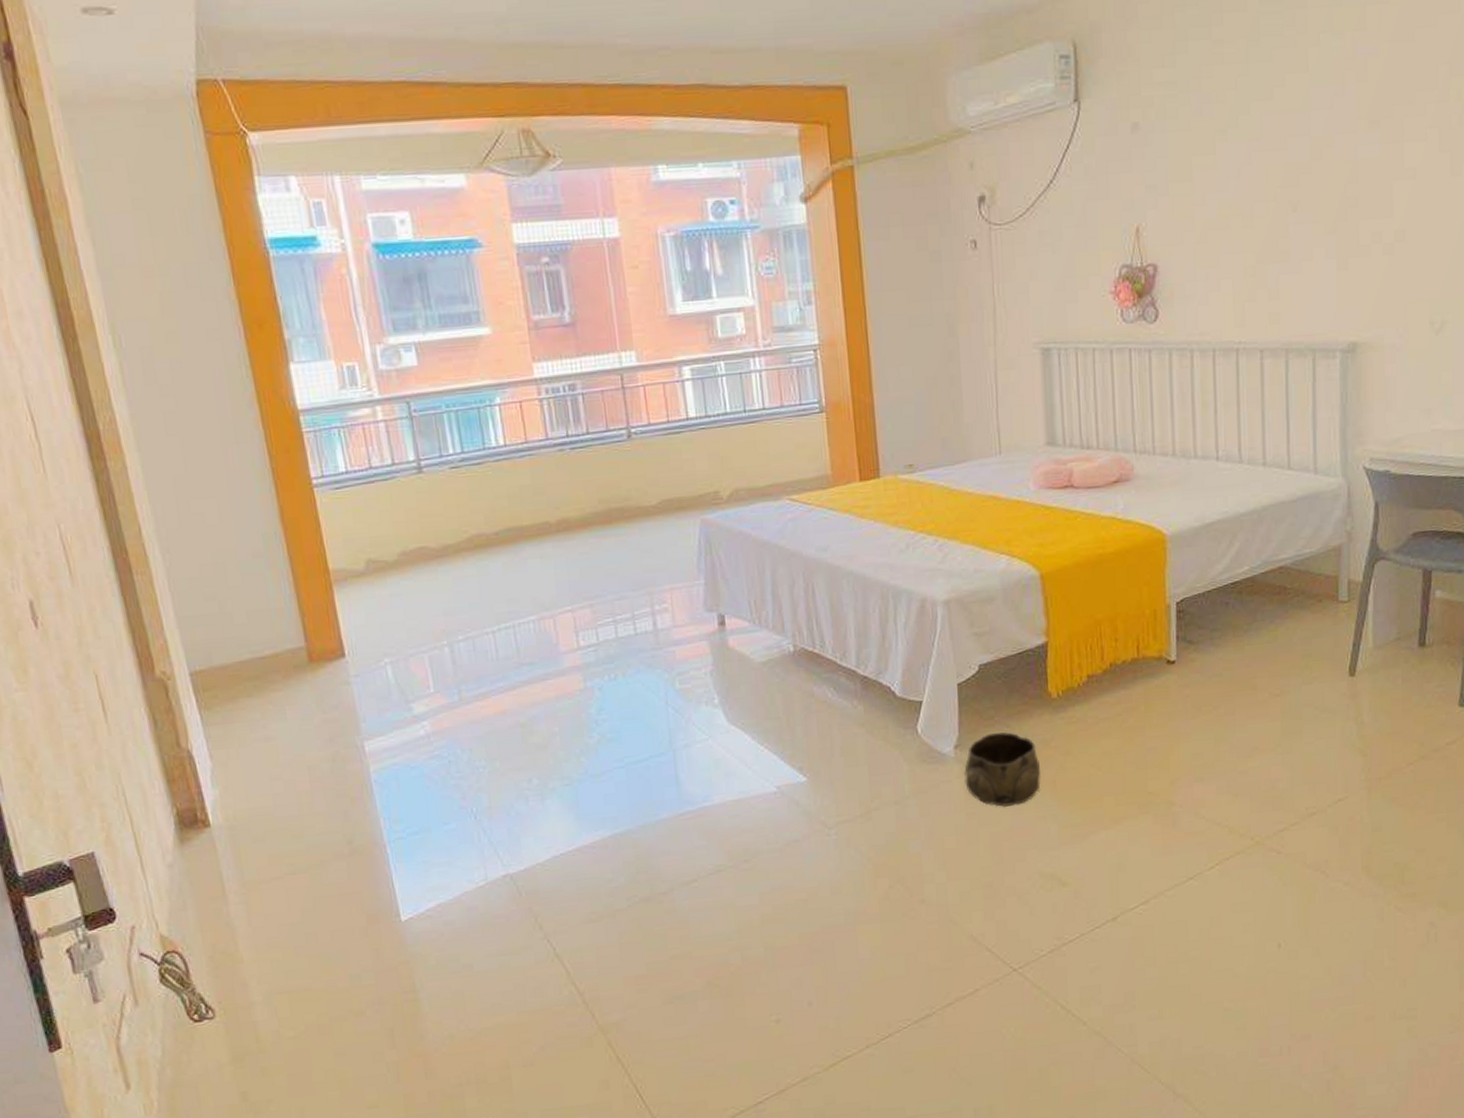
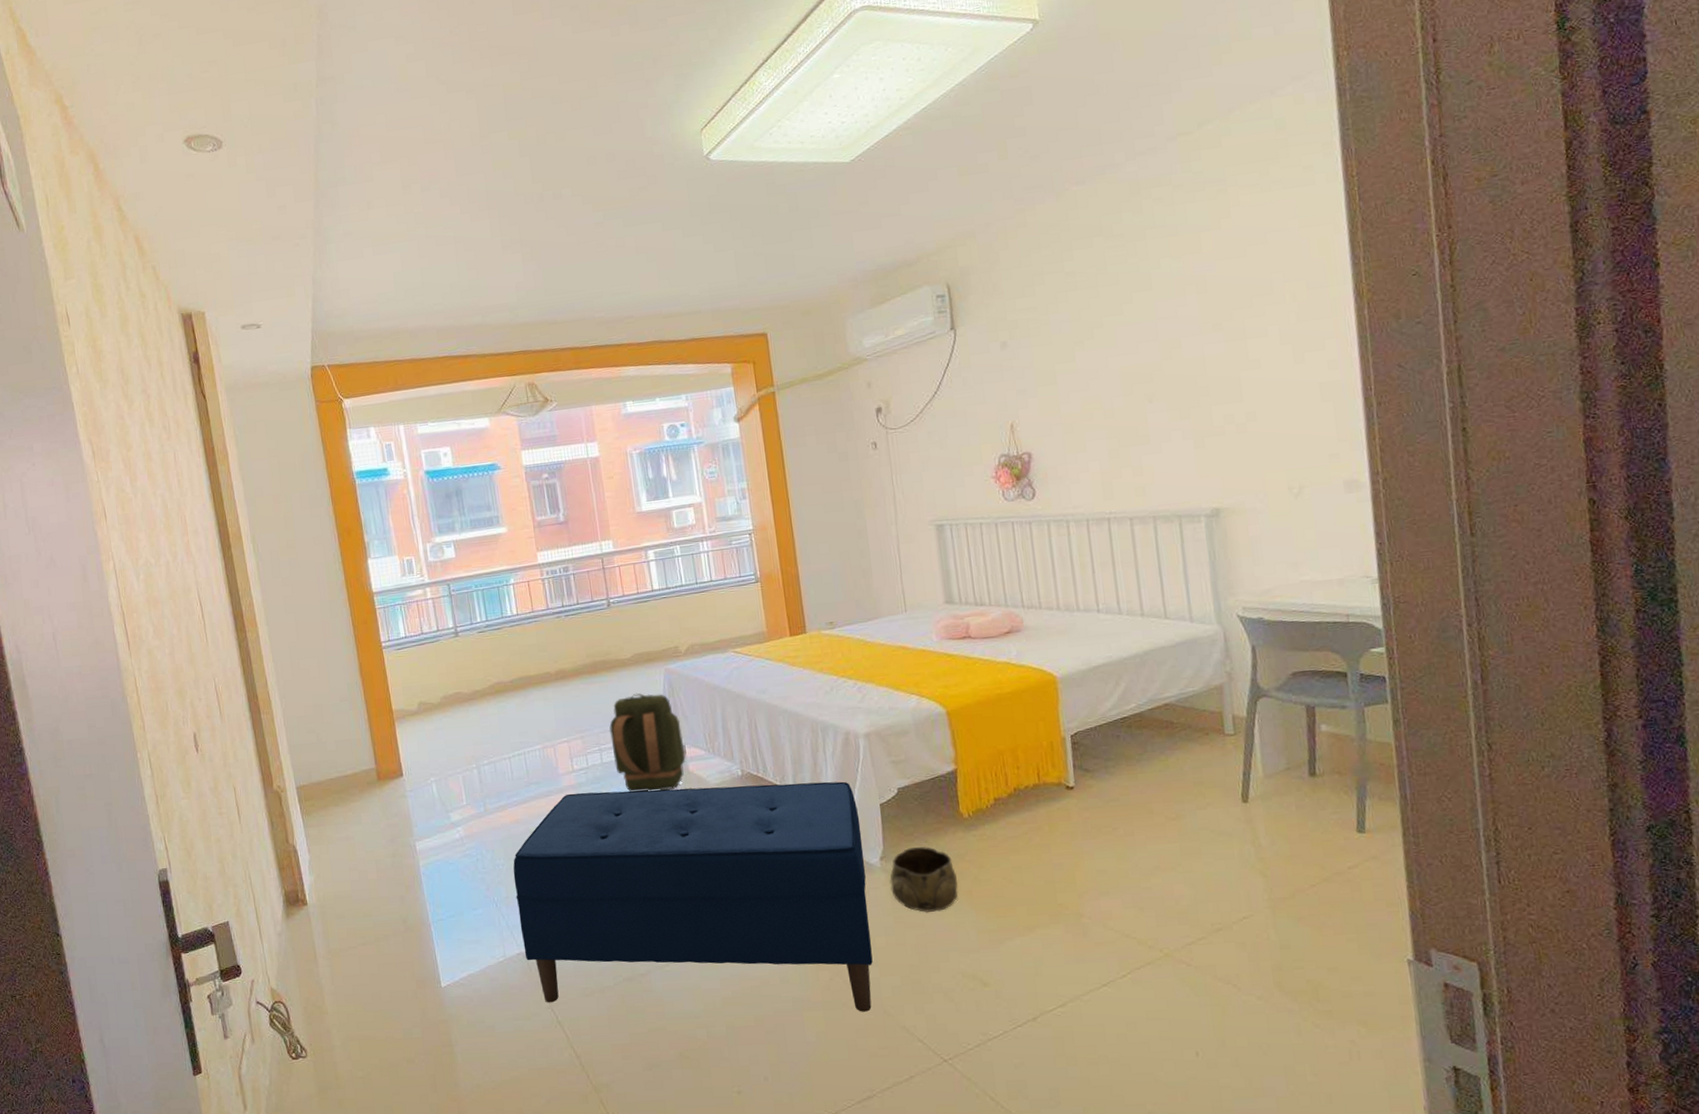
bench: none [497,657,940,933] -> present [513,781,873,1012]
backpack: none [626,549,725,674] -> present [609,692,686,792]

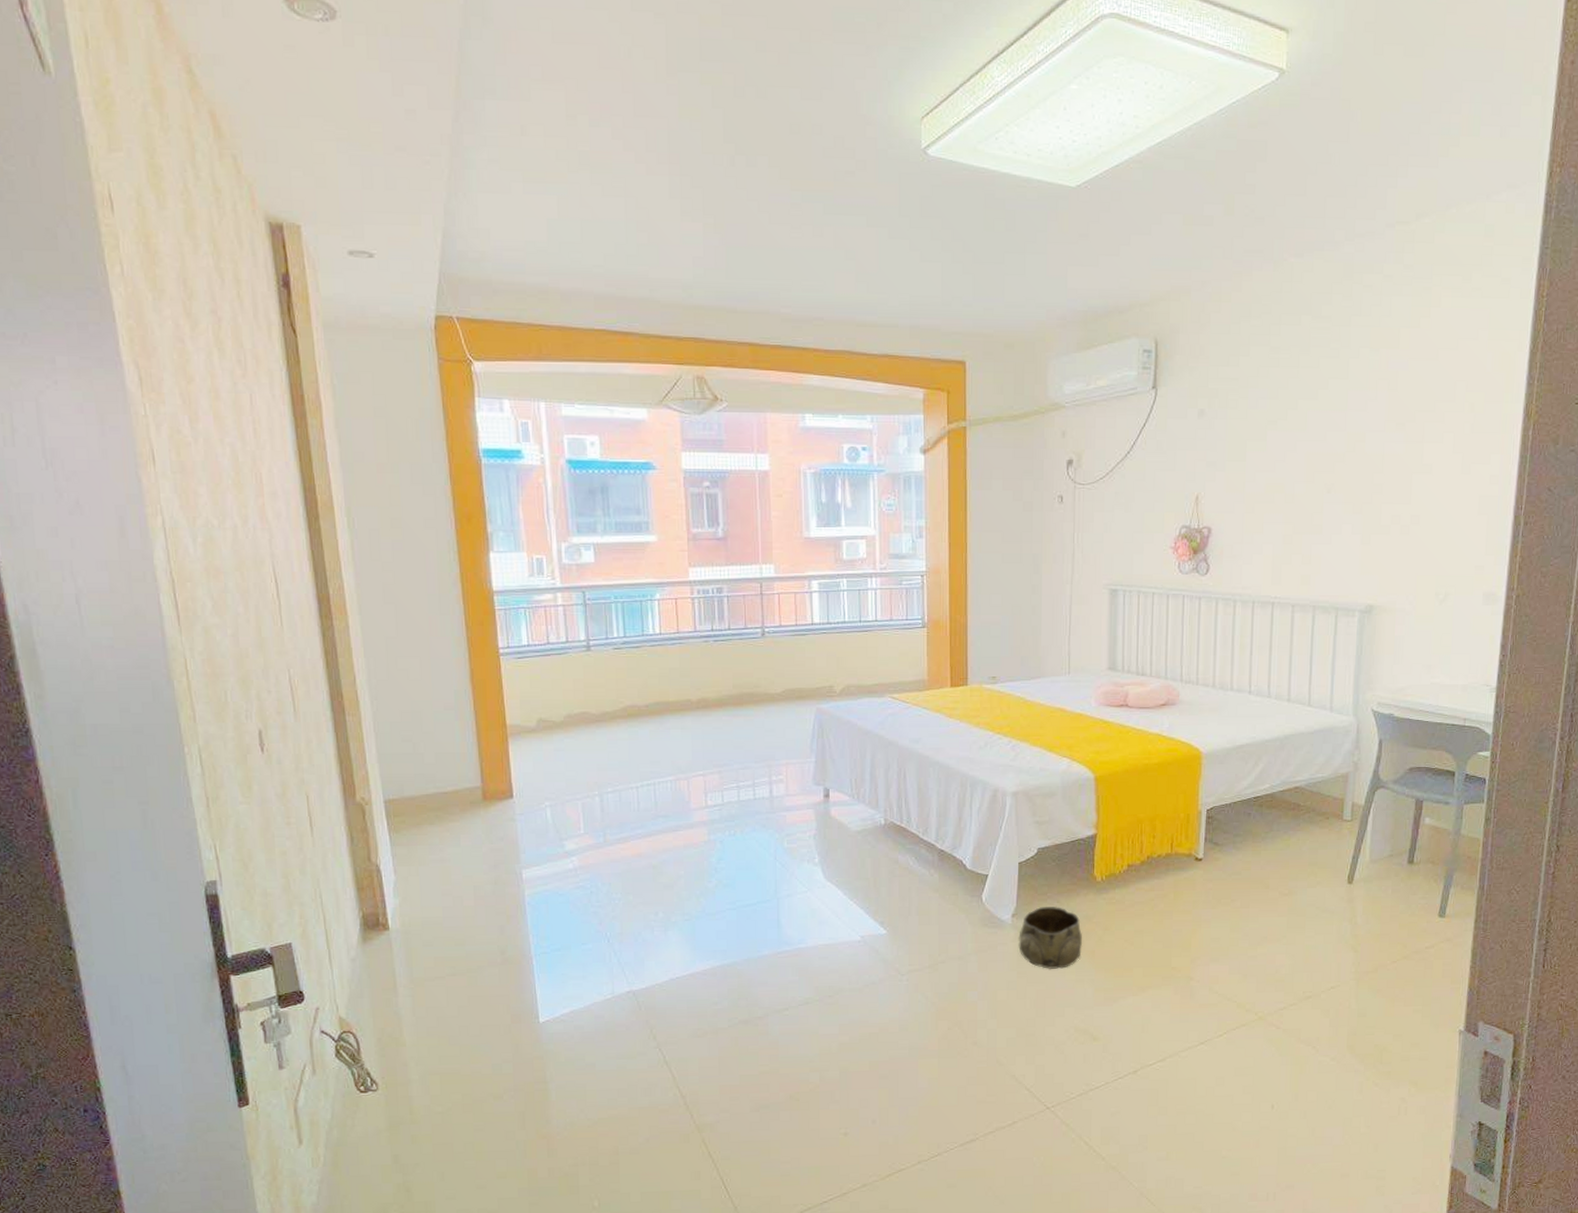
bench: present [513,781,873,1012] -> none [630,830,997,1061]
backpack: present [609,692,686,792] -> none [749,730,829,834]

